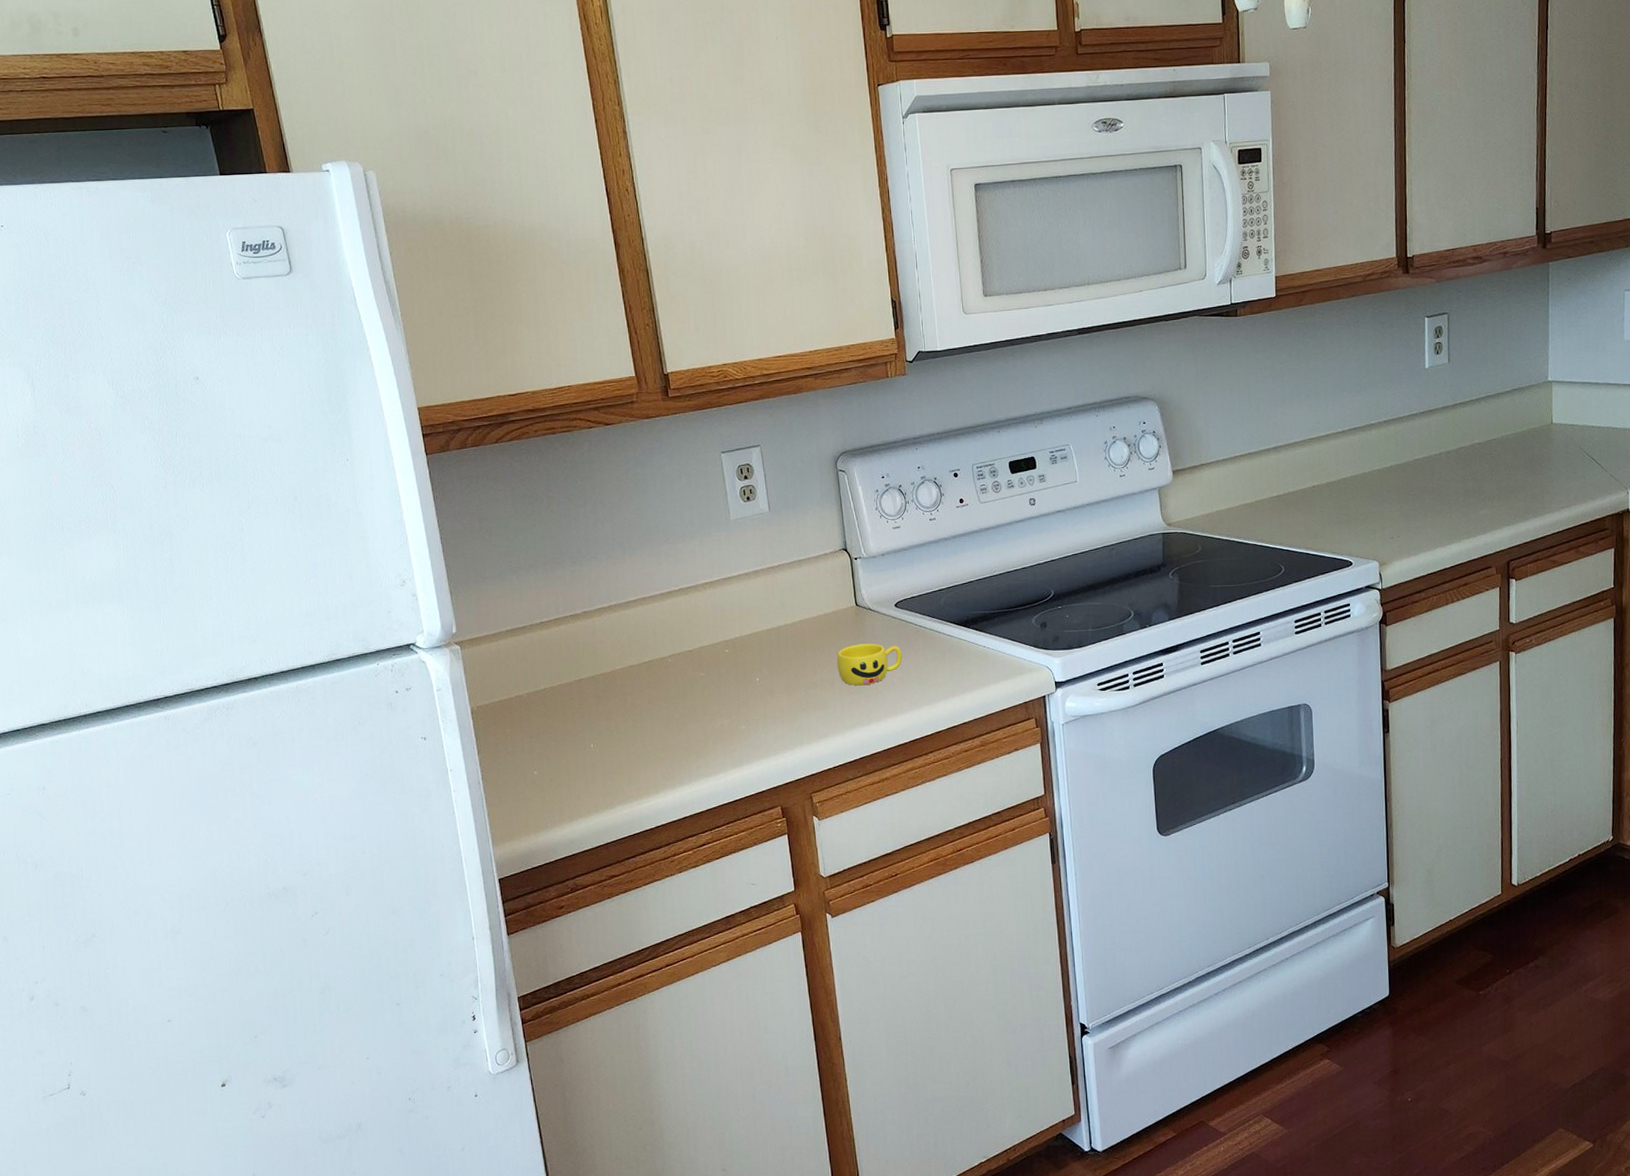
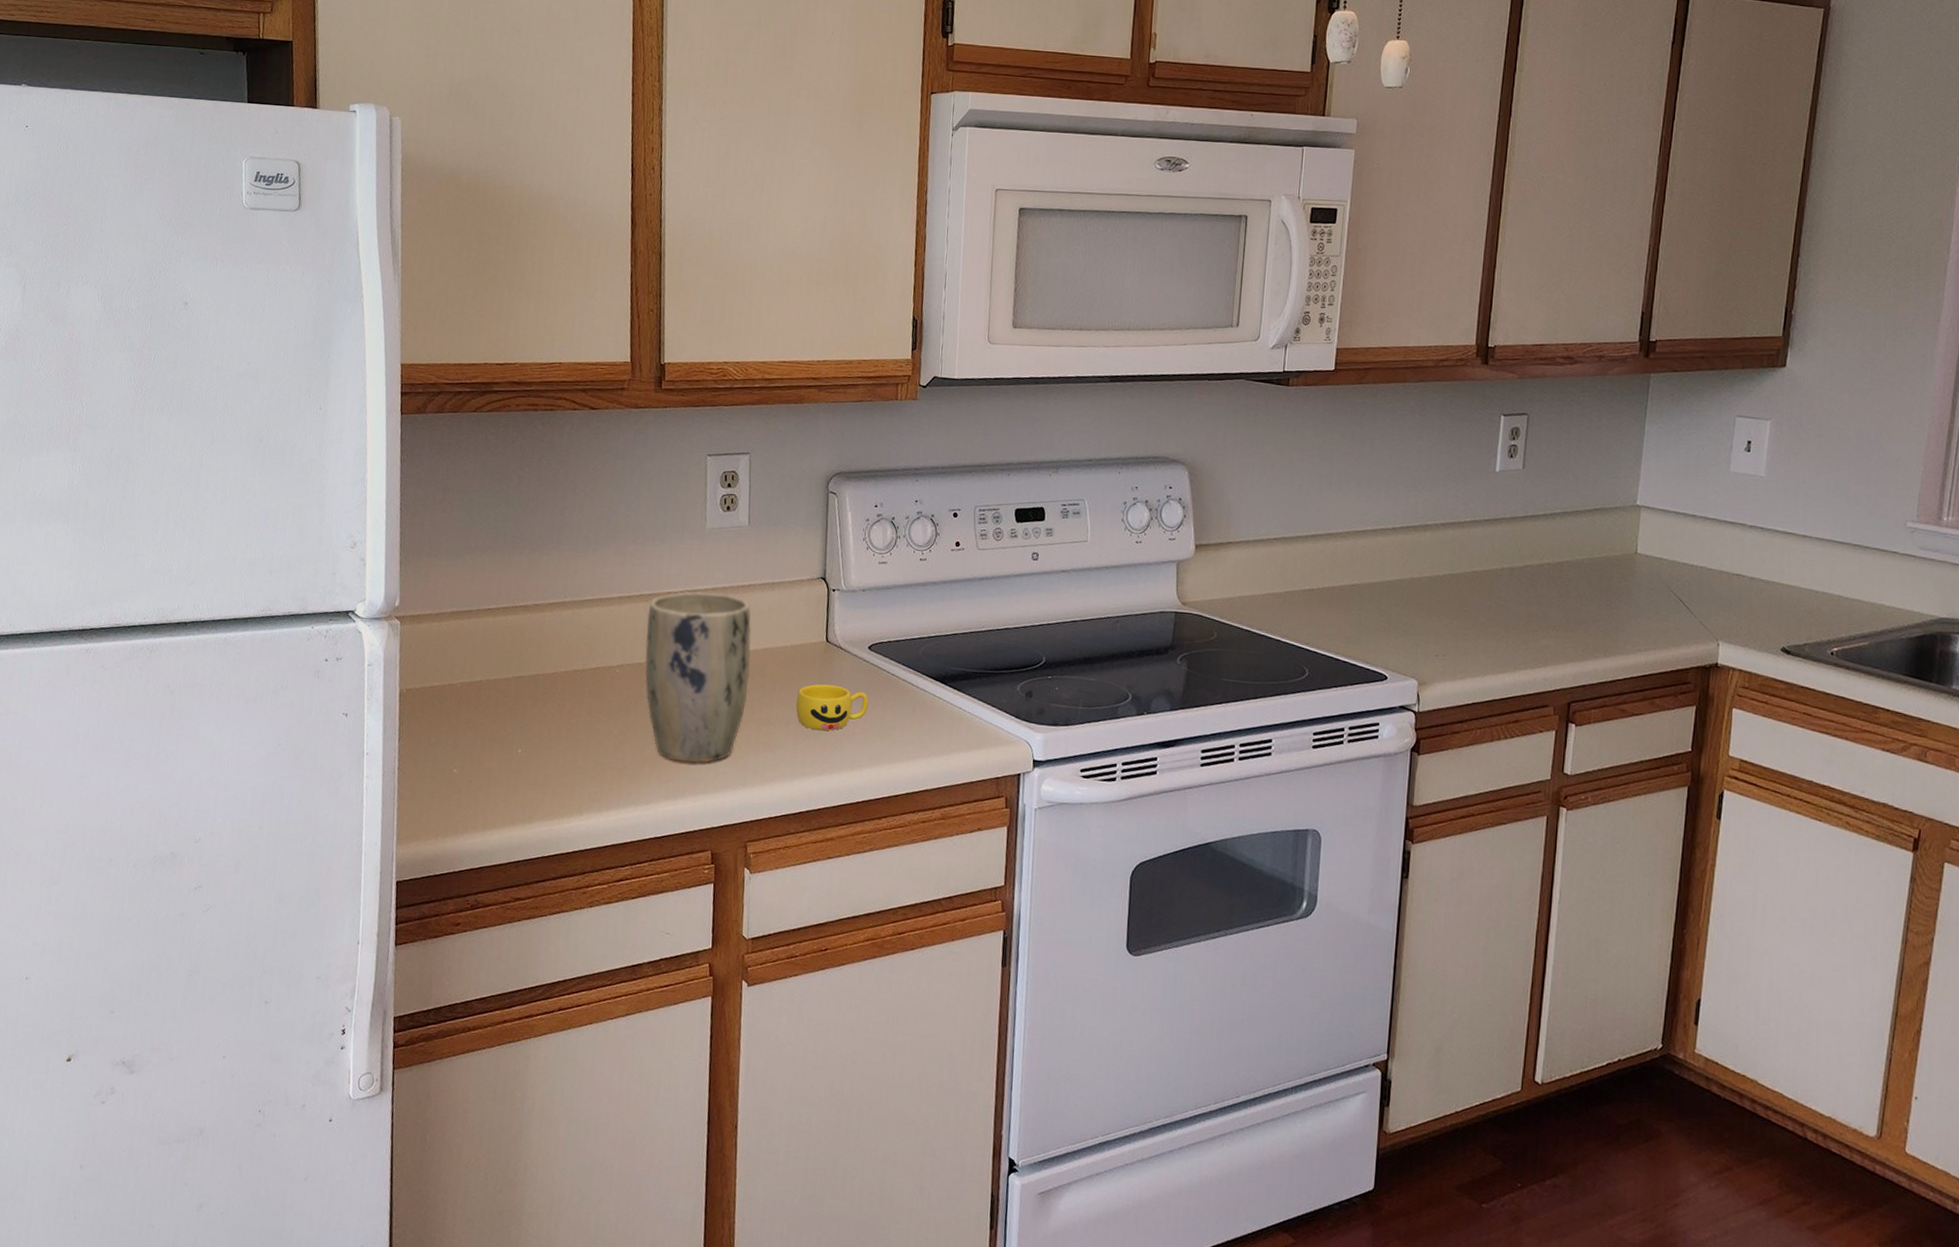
plant pot: none [689,576,793,733] -> present [644,591,752,763]

